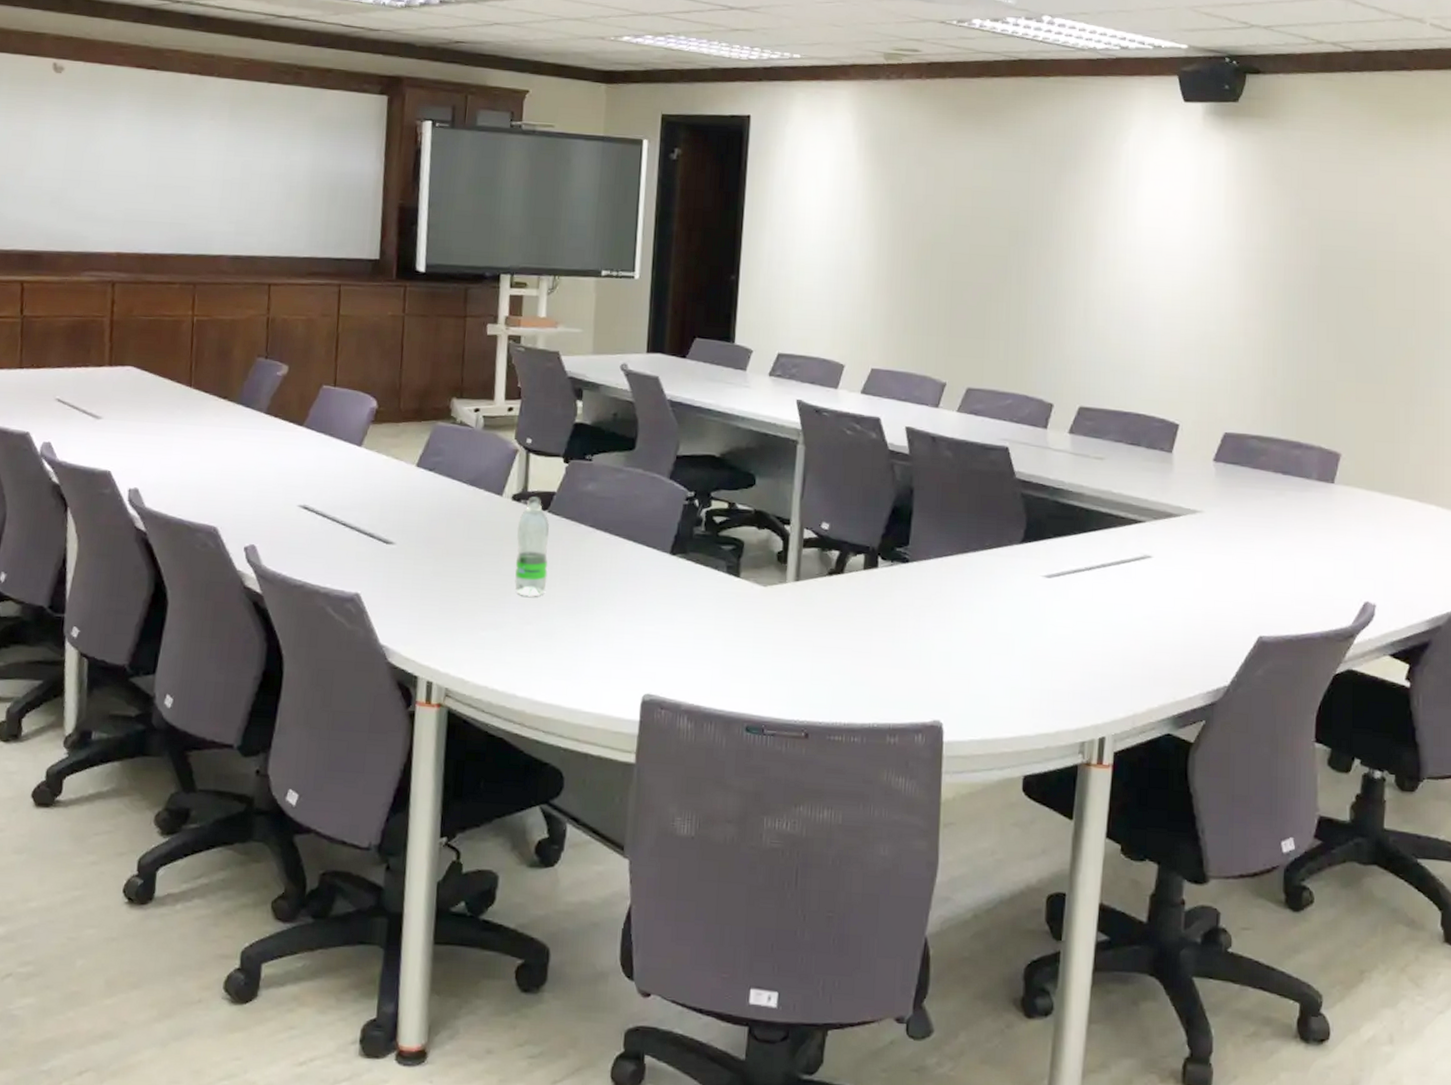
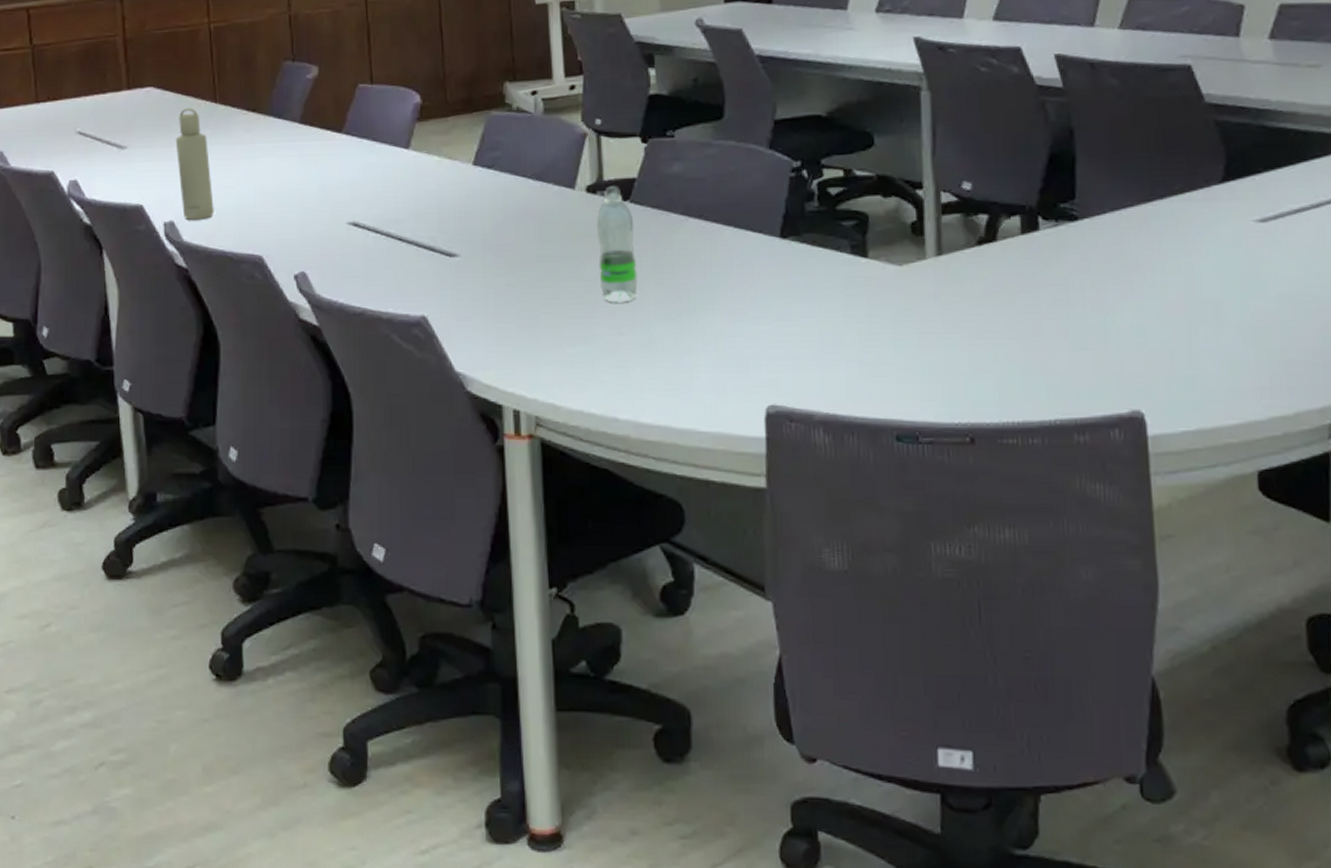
bottle: none [147,388,179,490] -> present [175,107,214,221]

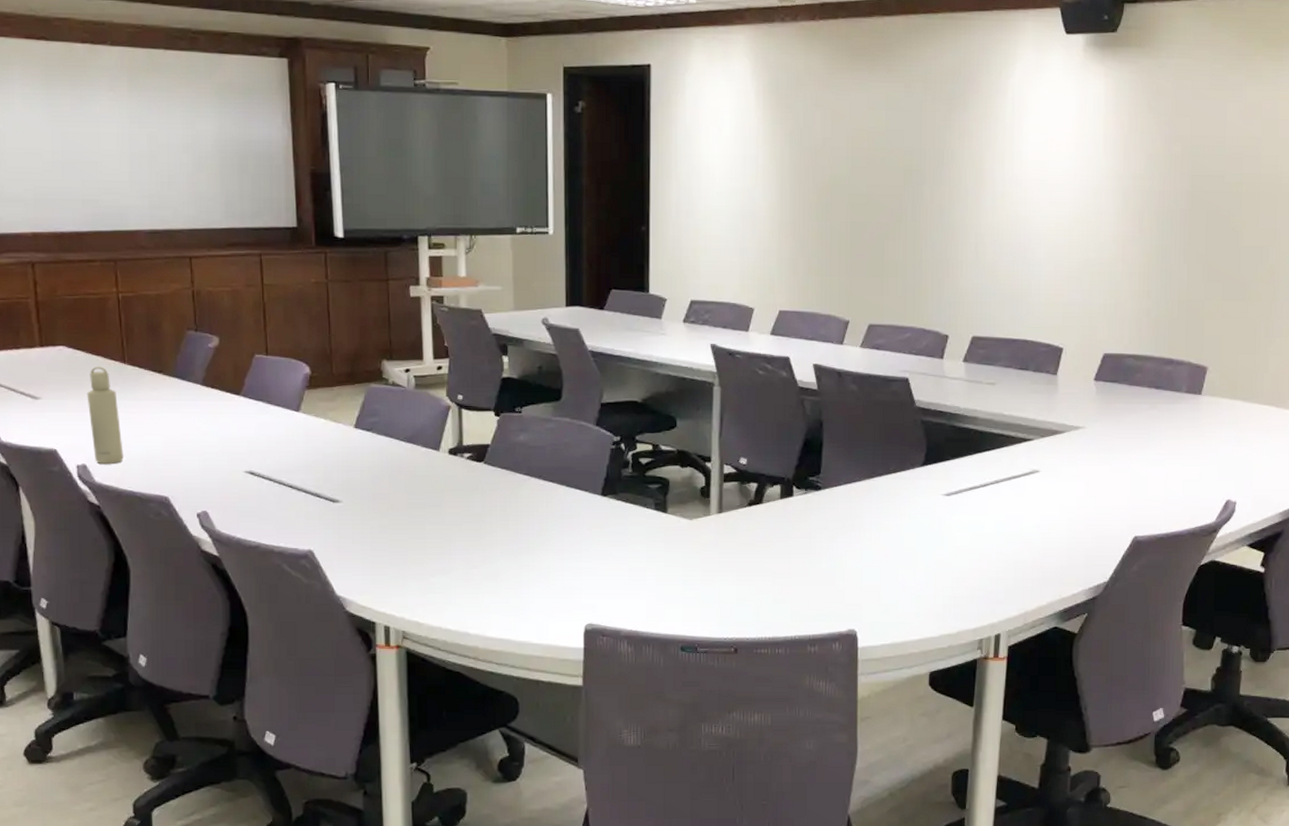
bottle: present [596,186,638,303] -> none [456,450,488,543]

